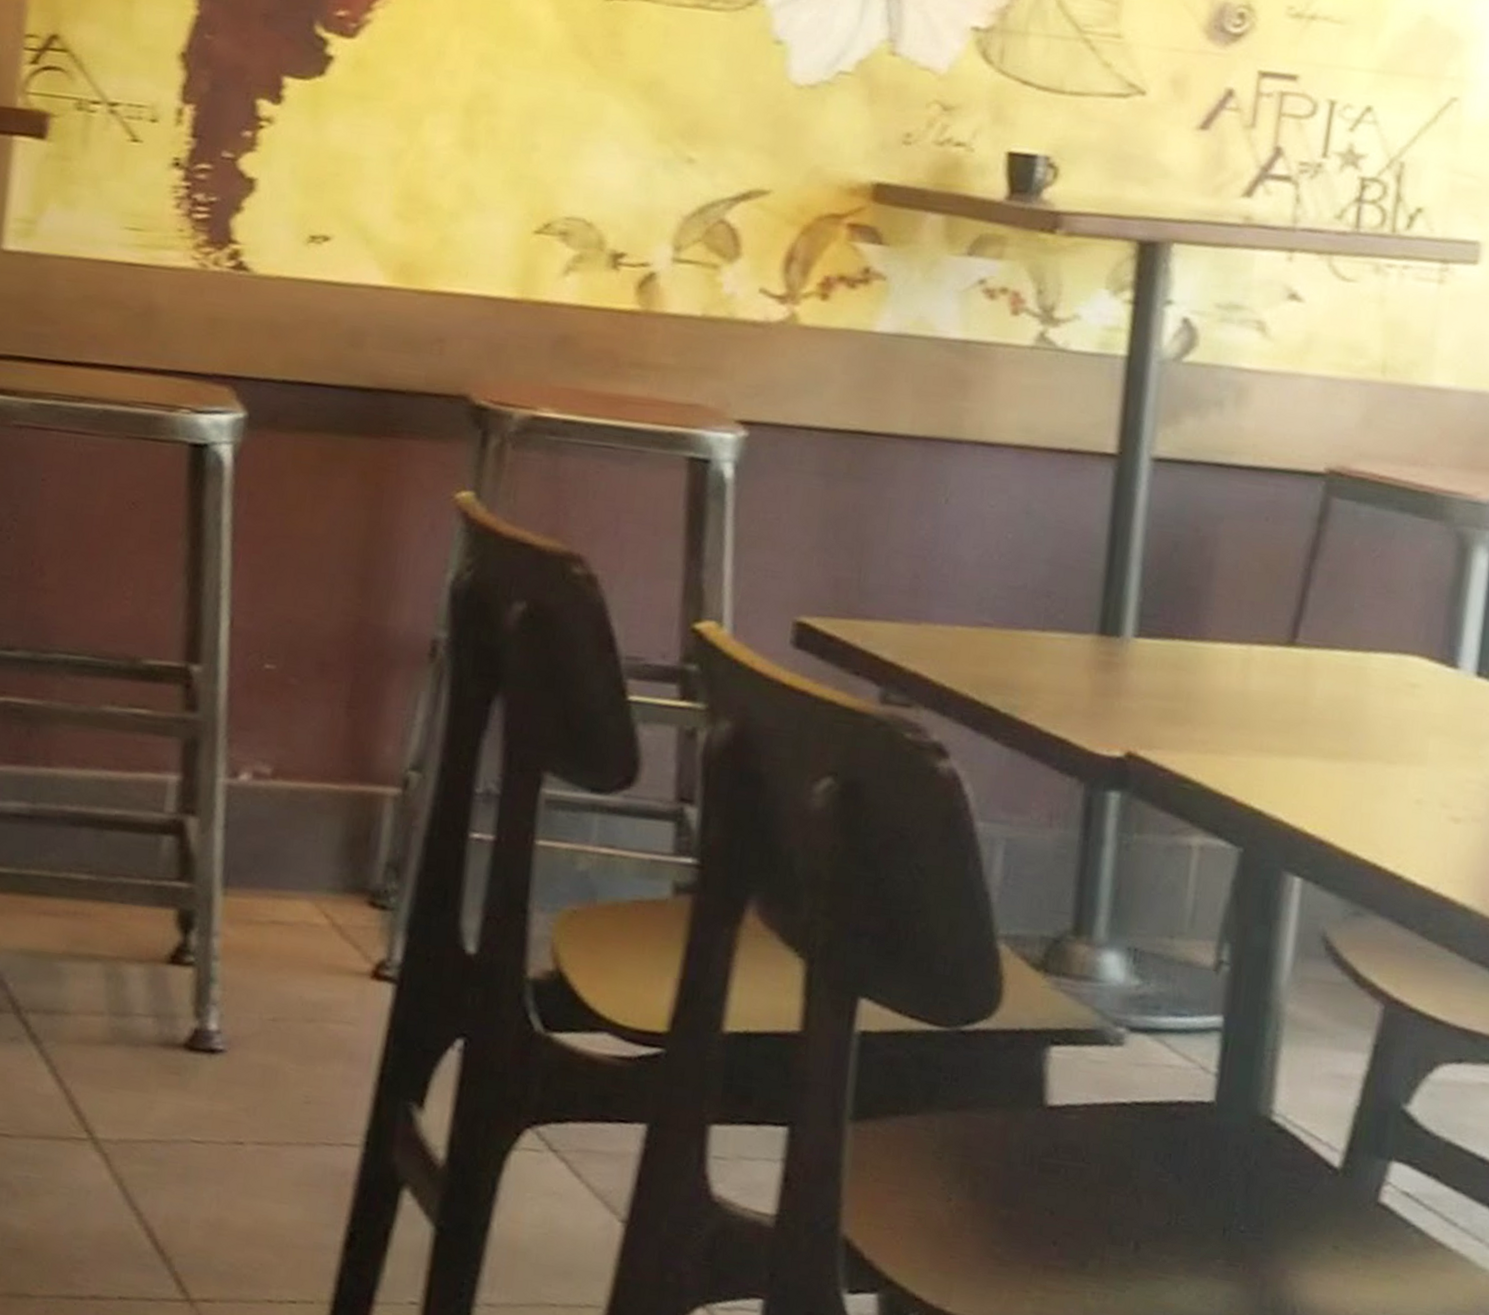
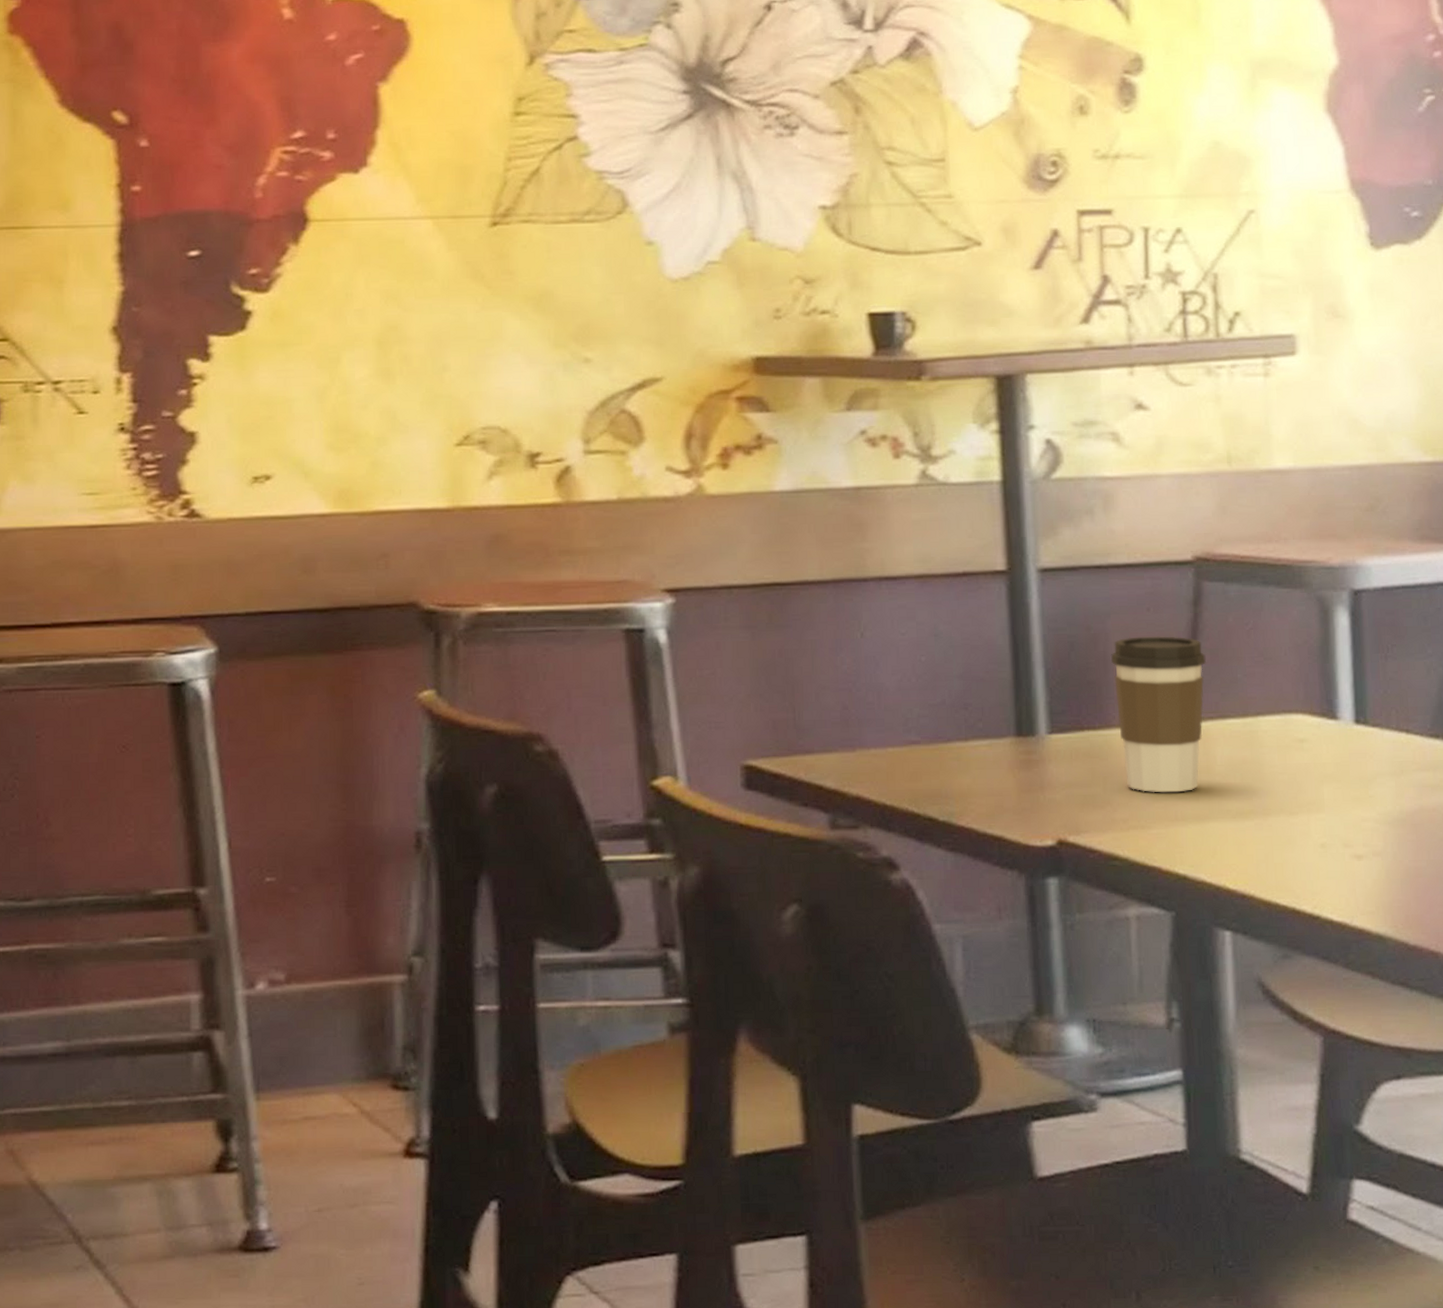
coffee cup: none [1212,545,1323,721] -> present [1110,636,1207,793]

